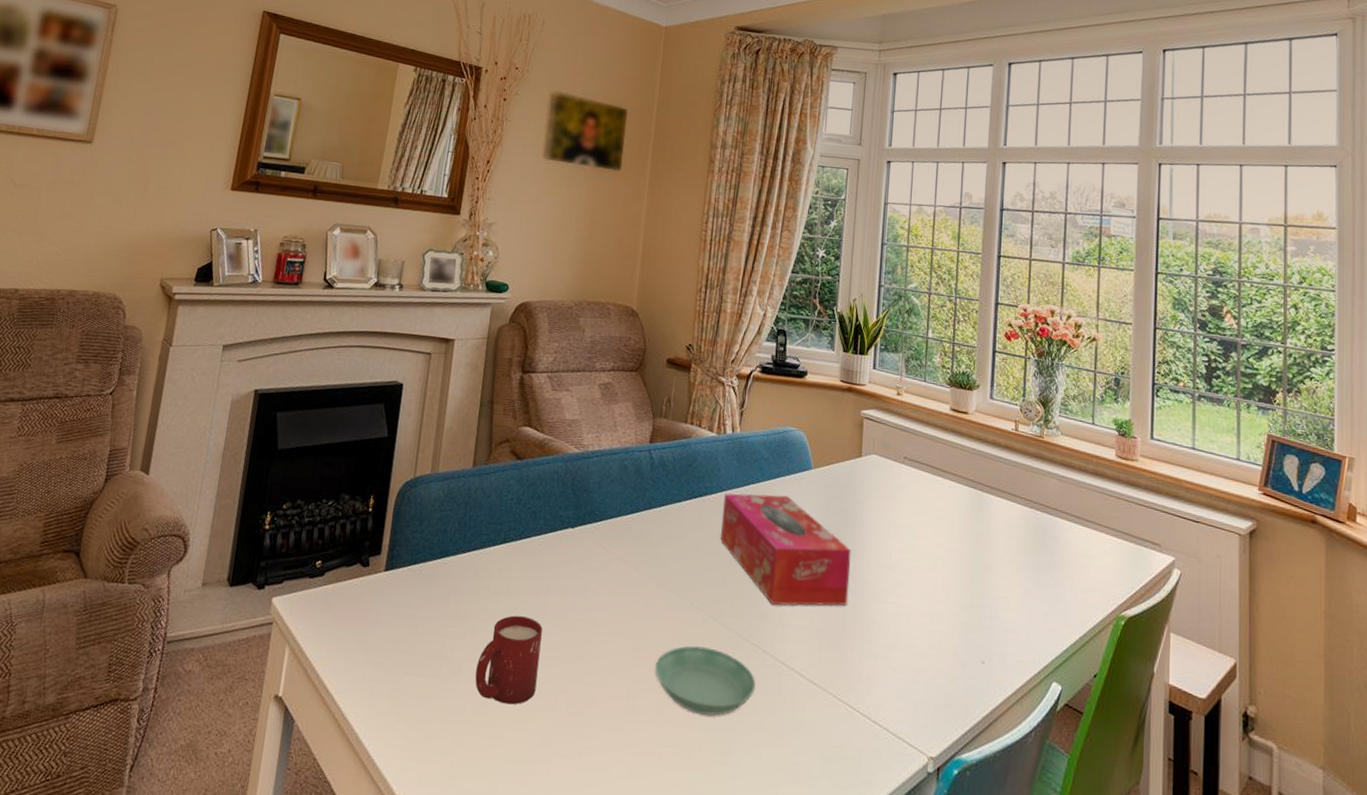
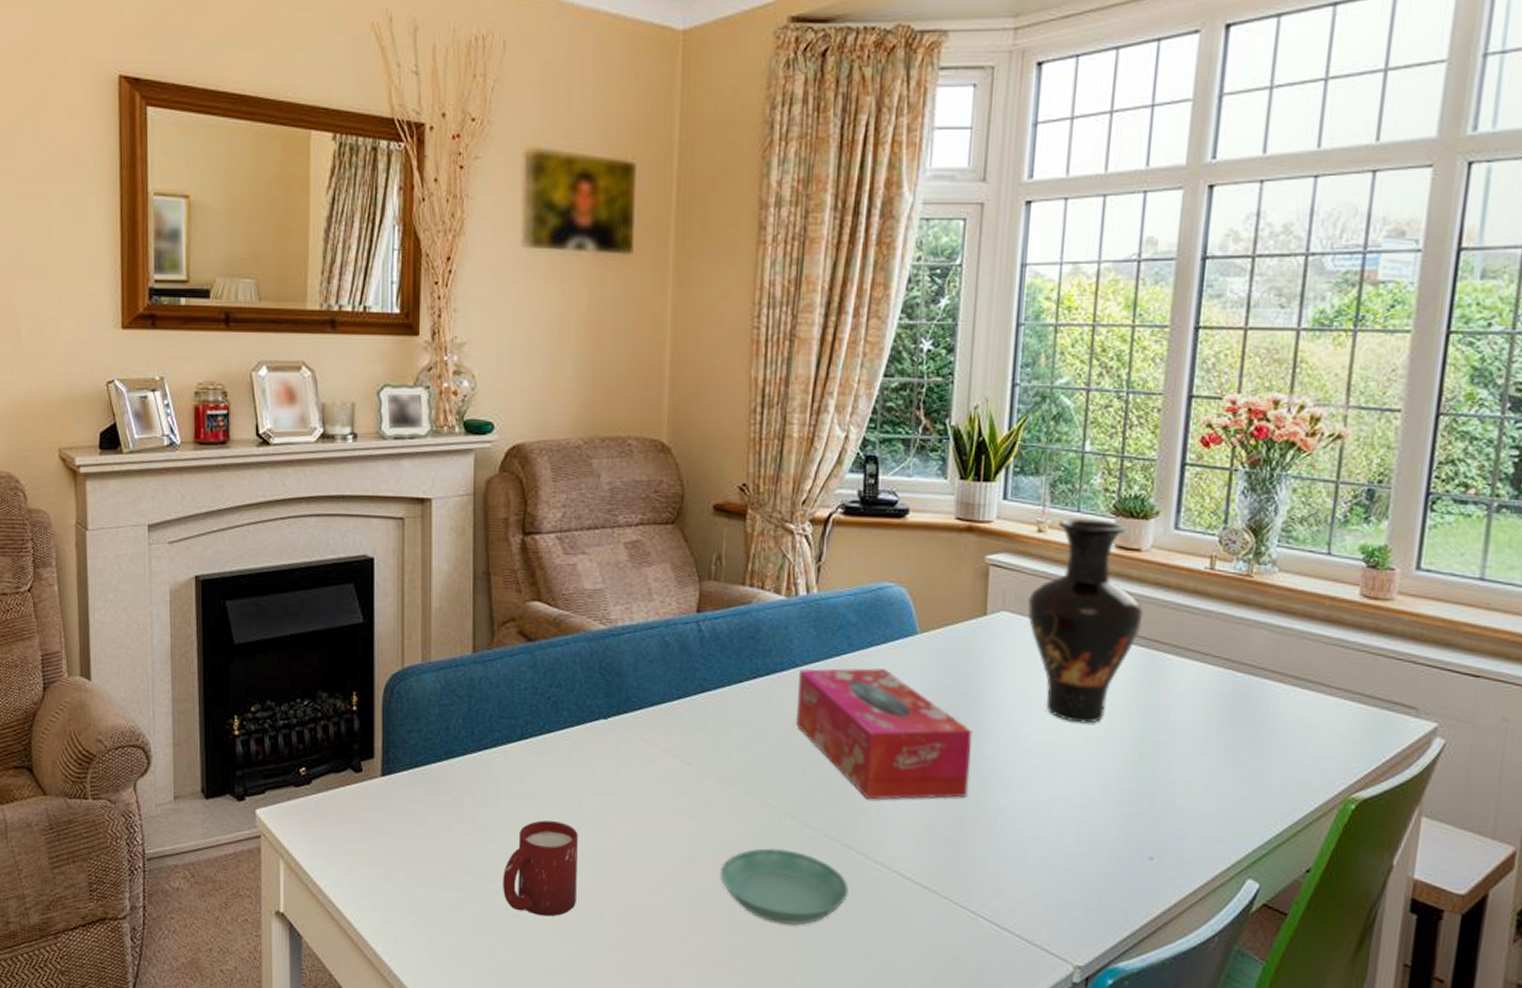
vase: none [890,386,971,548] -> present [1027,519,1144,724]

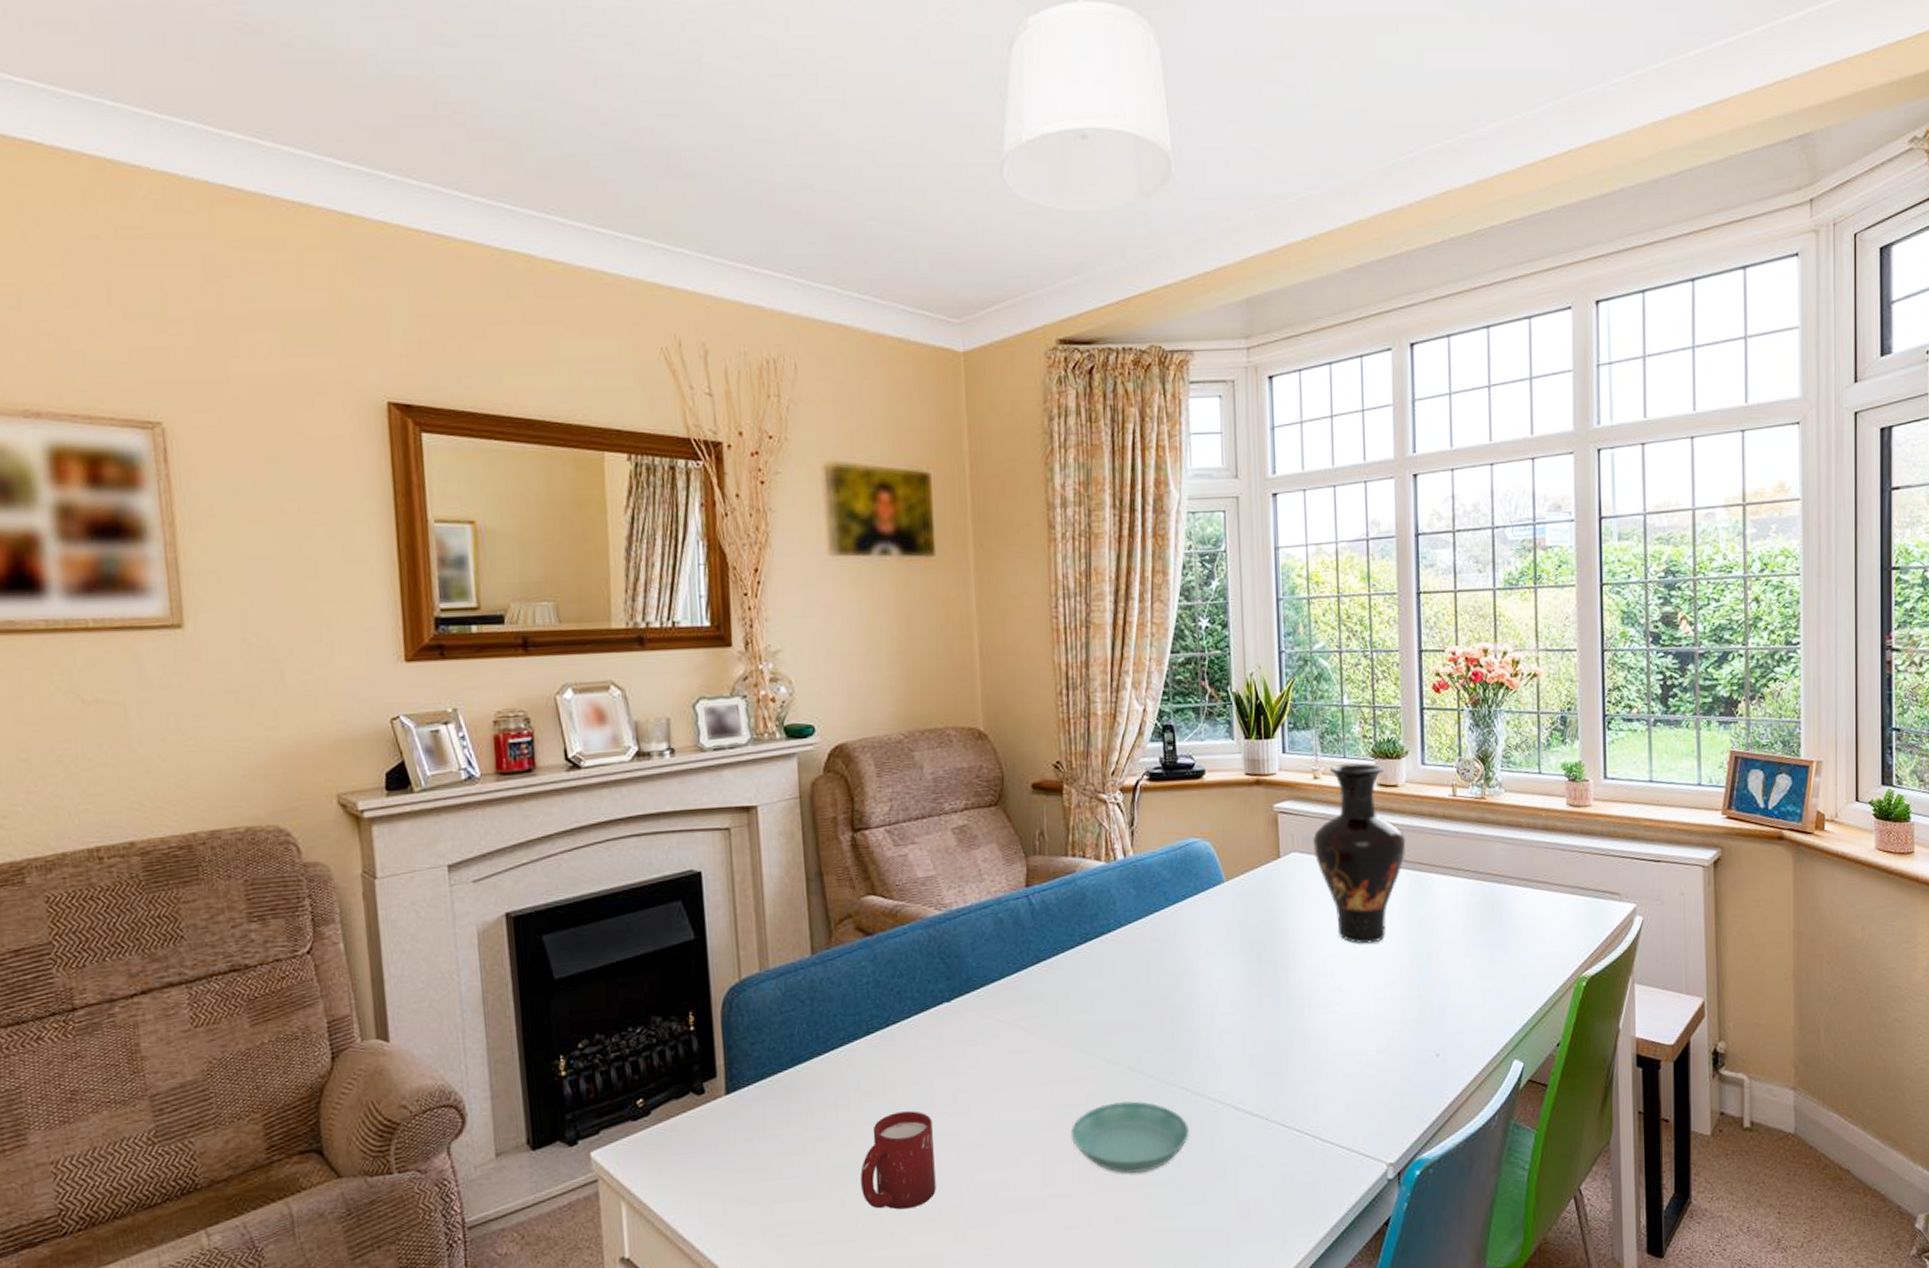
tissue box: present [797,668,973,800] -> none [1125,918,1283,1042]

